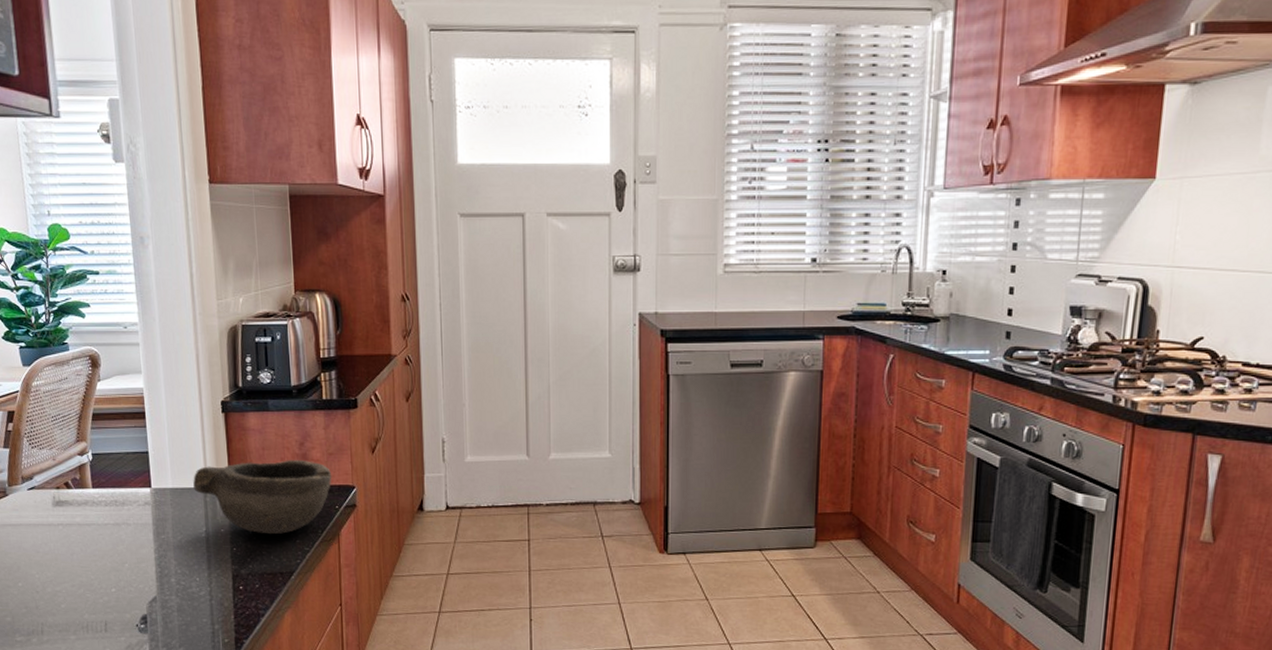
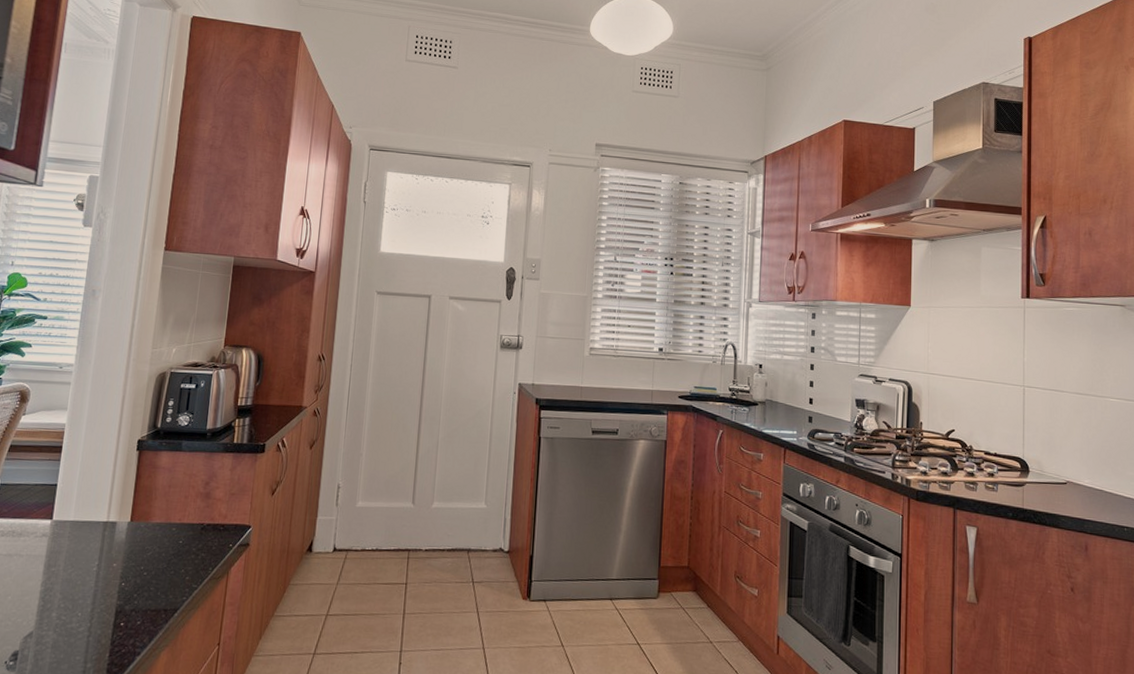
bowl: present [193,459,332,535] -> none [94,497,231,571]

